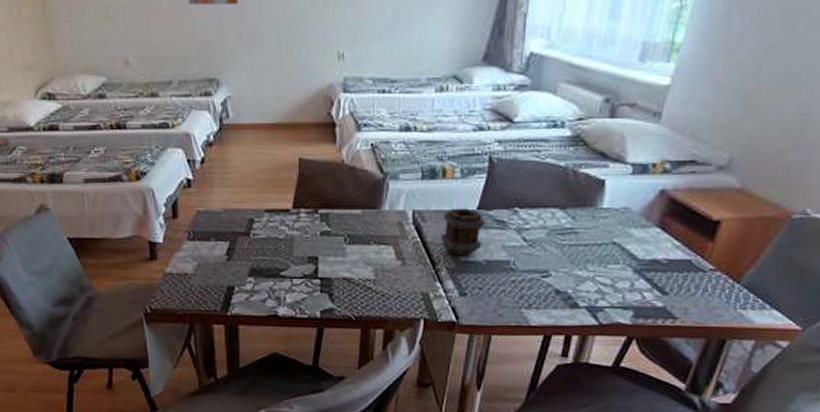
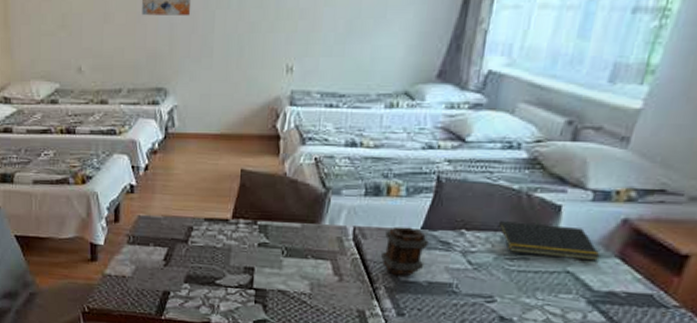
notepad: none [546,198,643,232] -> present [495,221,600,262]

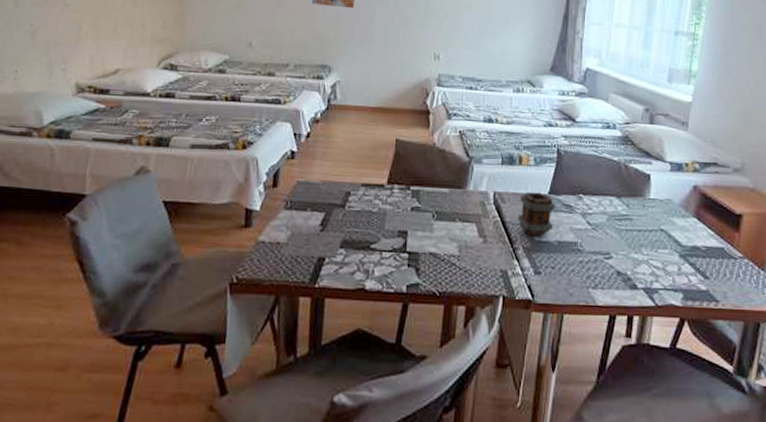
notepad: present [495,221,600,262] -> none [605,187,683,221]

